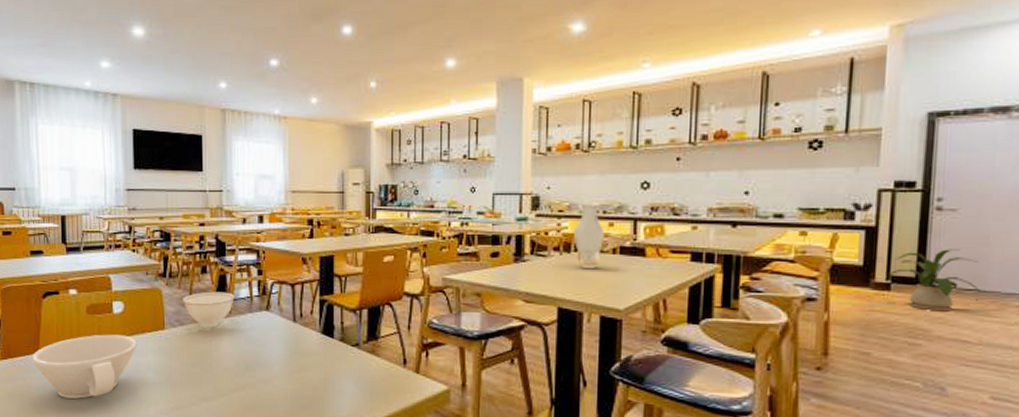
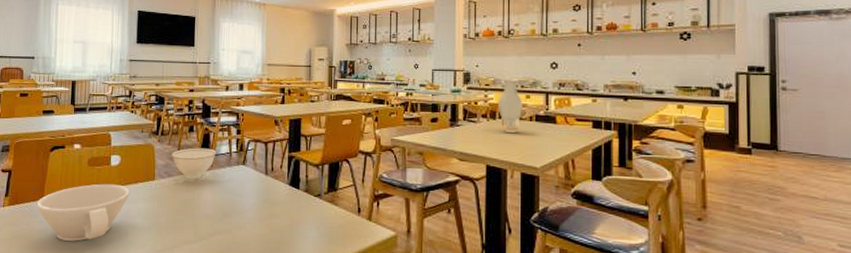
house plant: present [888,249,981,313] -> none [749,121,822,174]

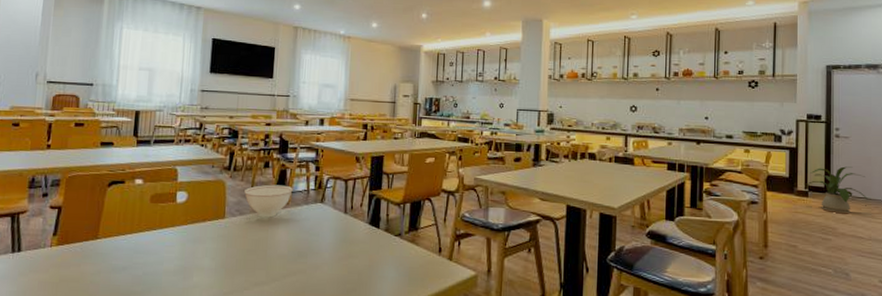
cup: present [36,183,130,241] -> none [89,222,197,284]
vase: present [499,80,524,134] -> none [580,121,604,174]
house plant: none [749,121,822,174] -> present [806,166,868,215]

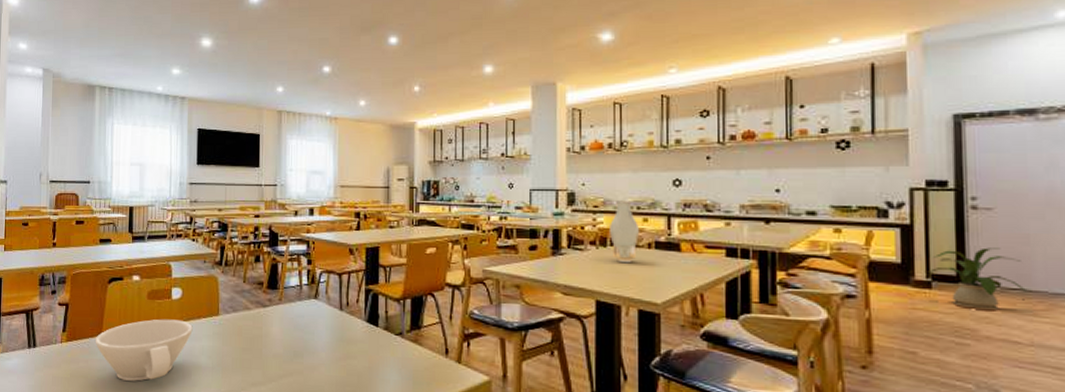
cup: none [89,222,197,284] -> present [95,319,193,381]
bowl: present [244,184,293,219] -> none [237,279,285,316]
vase: none [580,121,604,174] -> present [610,200,640,264]

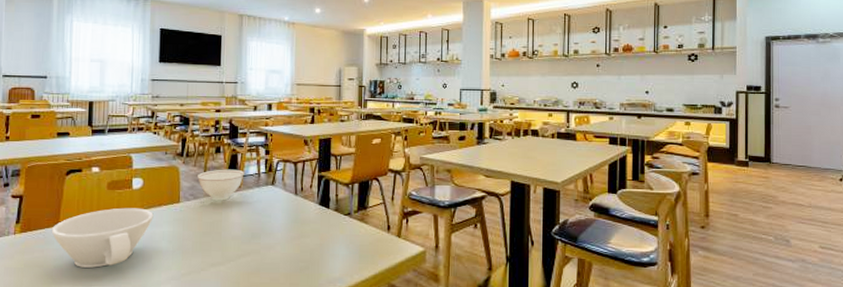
bowl: none [237,279,285,316] -> present [198,169,244,202]
vase: present [610,200,640,264] -> none [523,99,546,151]
house plant: present [928,247,1026,313] -> none [746,136,808,184]

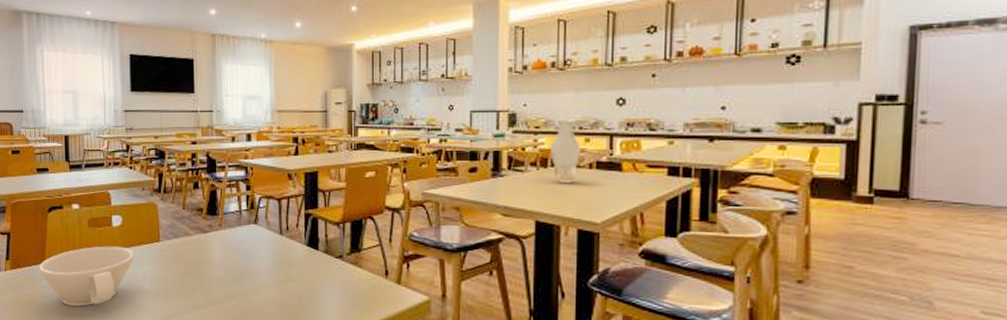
bowl: present [198,169,244,202] -> none [176,206,225,241]
vase: none [523,99,546,151] -> present [551,121,582,184]

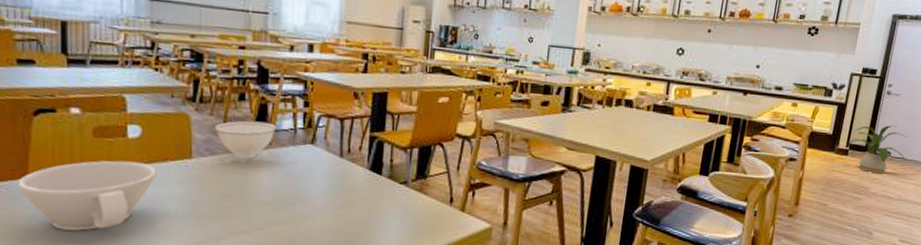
bowl: none [176,206,225,241] -> present [215,120,276,160]
vase: present [551,121,582,184] -> none [616,63,643,124]
house plant: none [871,162,969,227] -> present [848,125,908,175]

